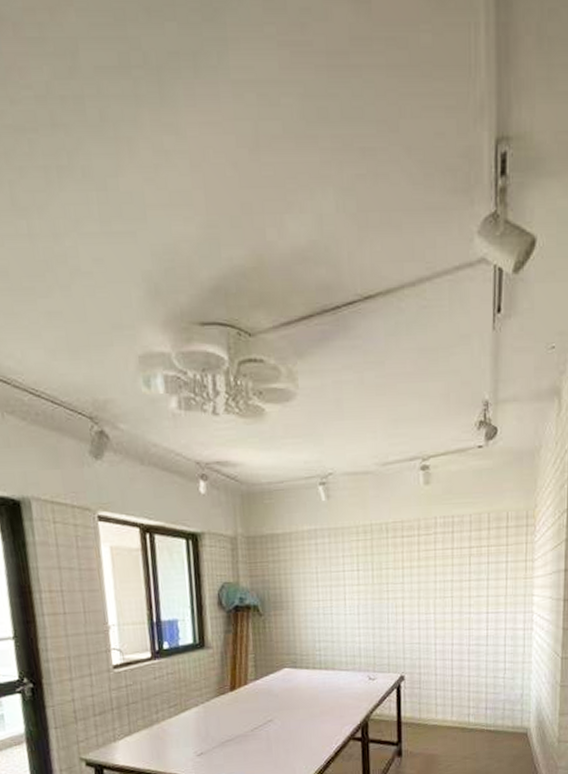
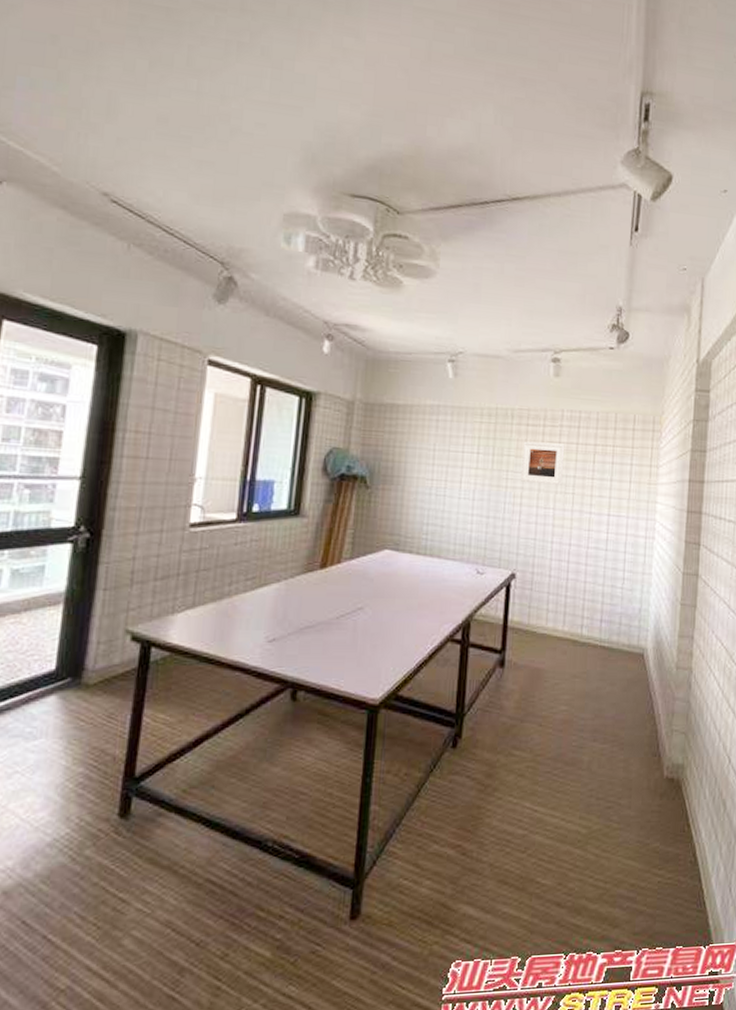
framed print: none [400,550,441,592] -> present [520,441,565,485]

